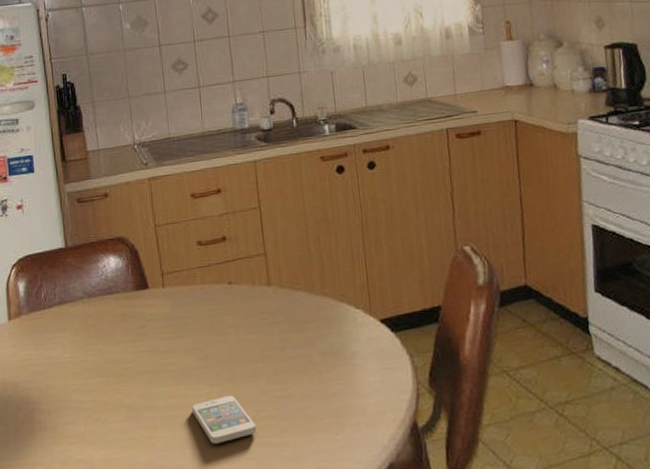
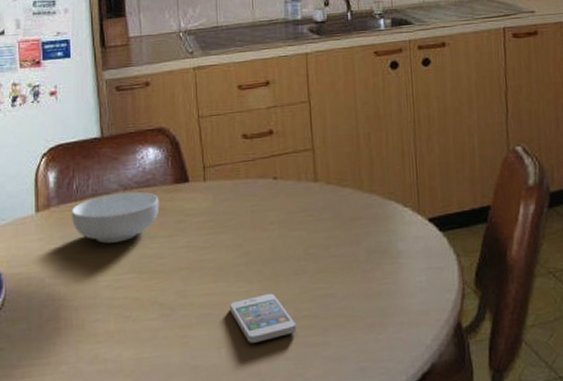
cereal bowl: none [41,299,122,349] -> present [72,192,160,244]

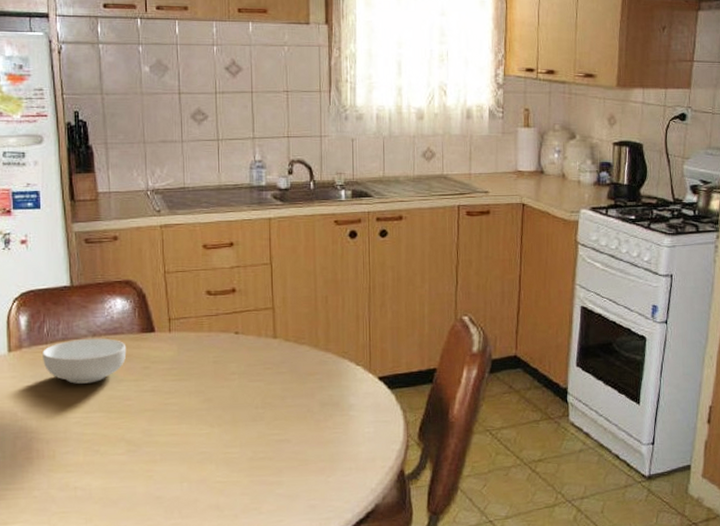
smartphone: present [229,293,297,343] -> none [191,436,254,479]

